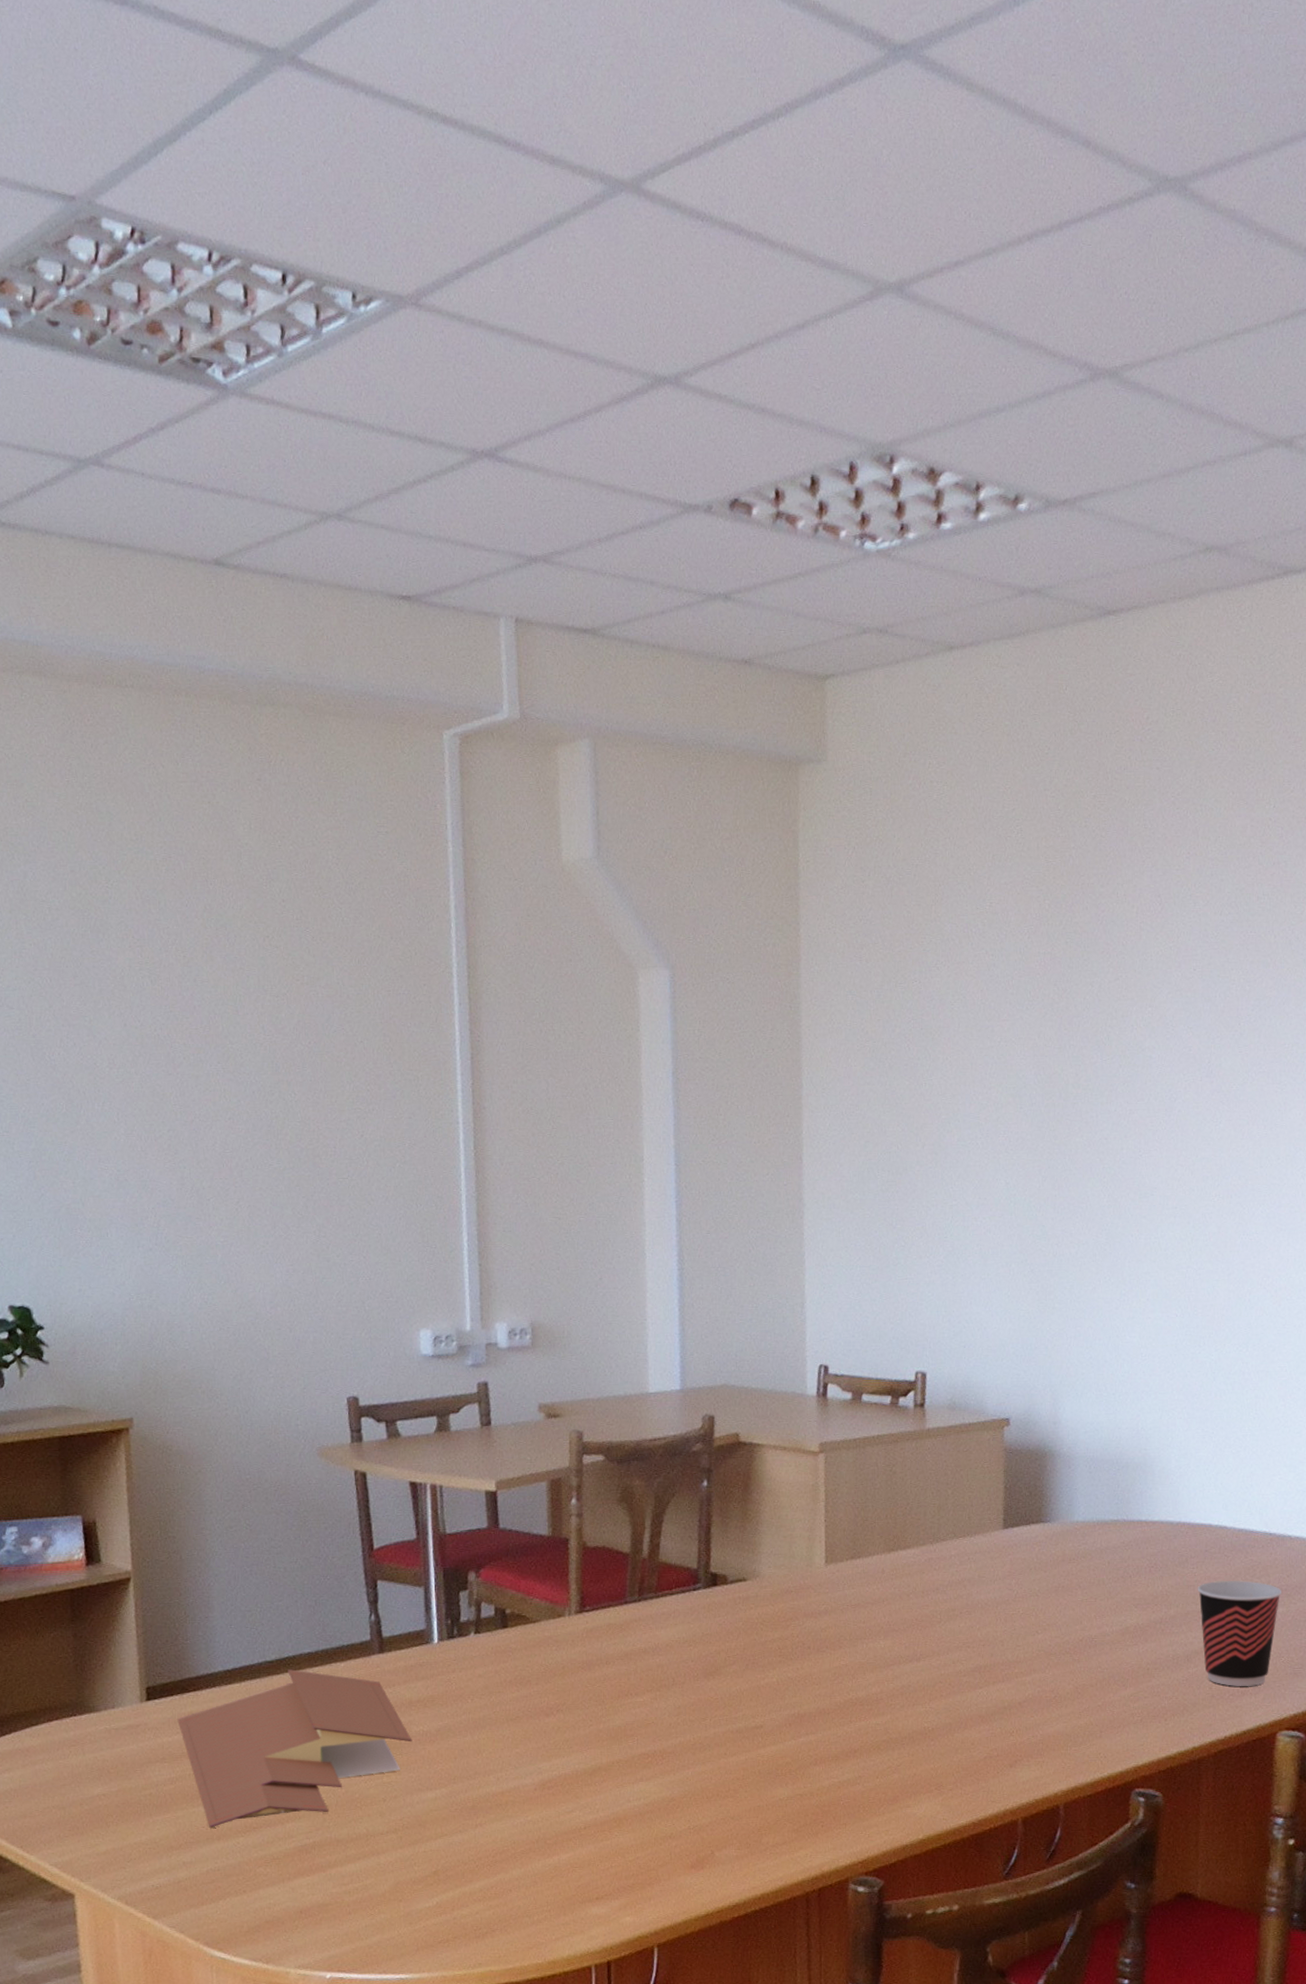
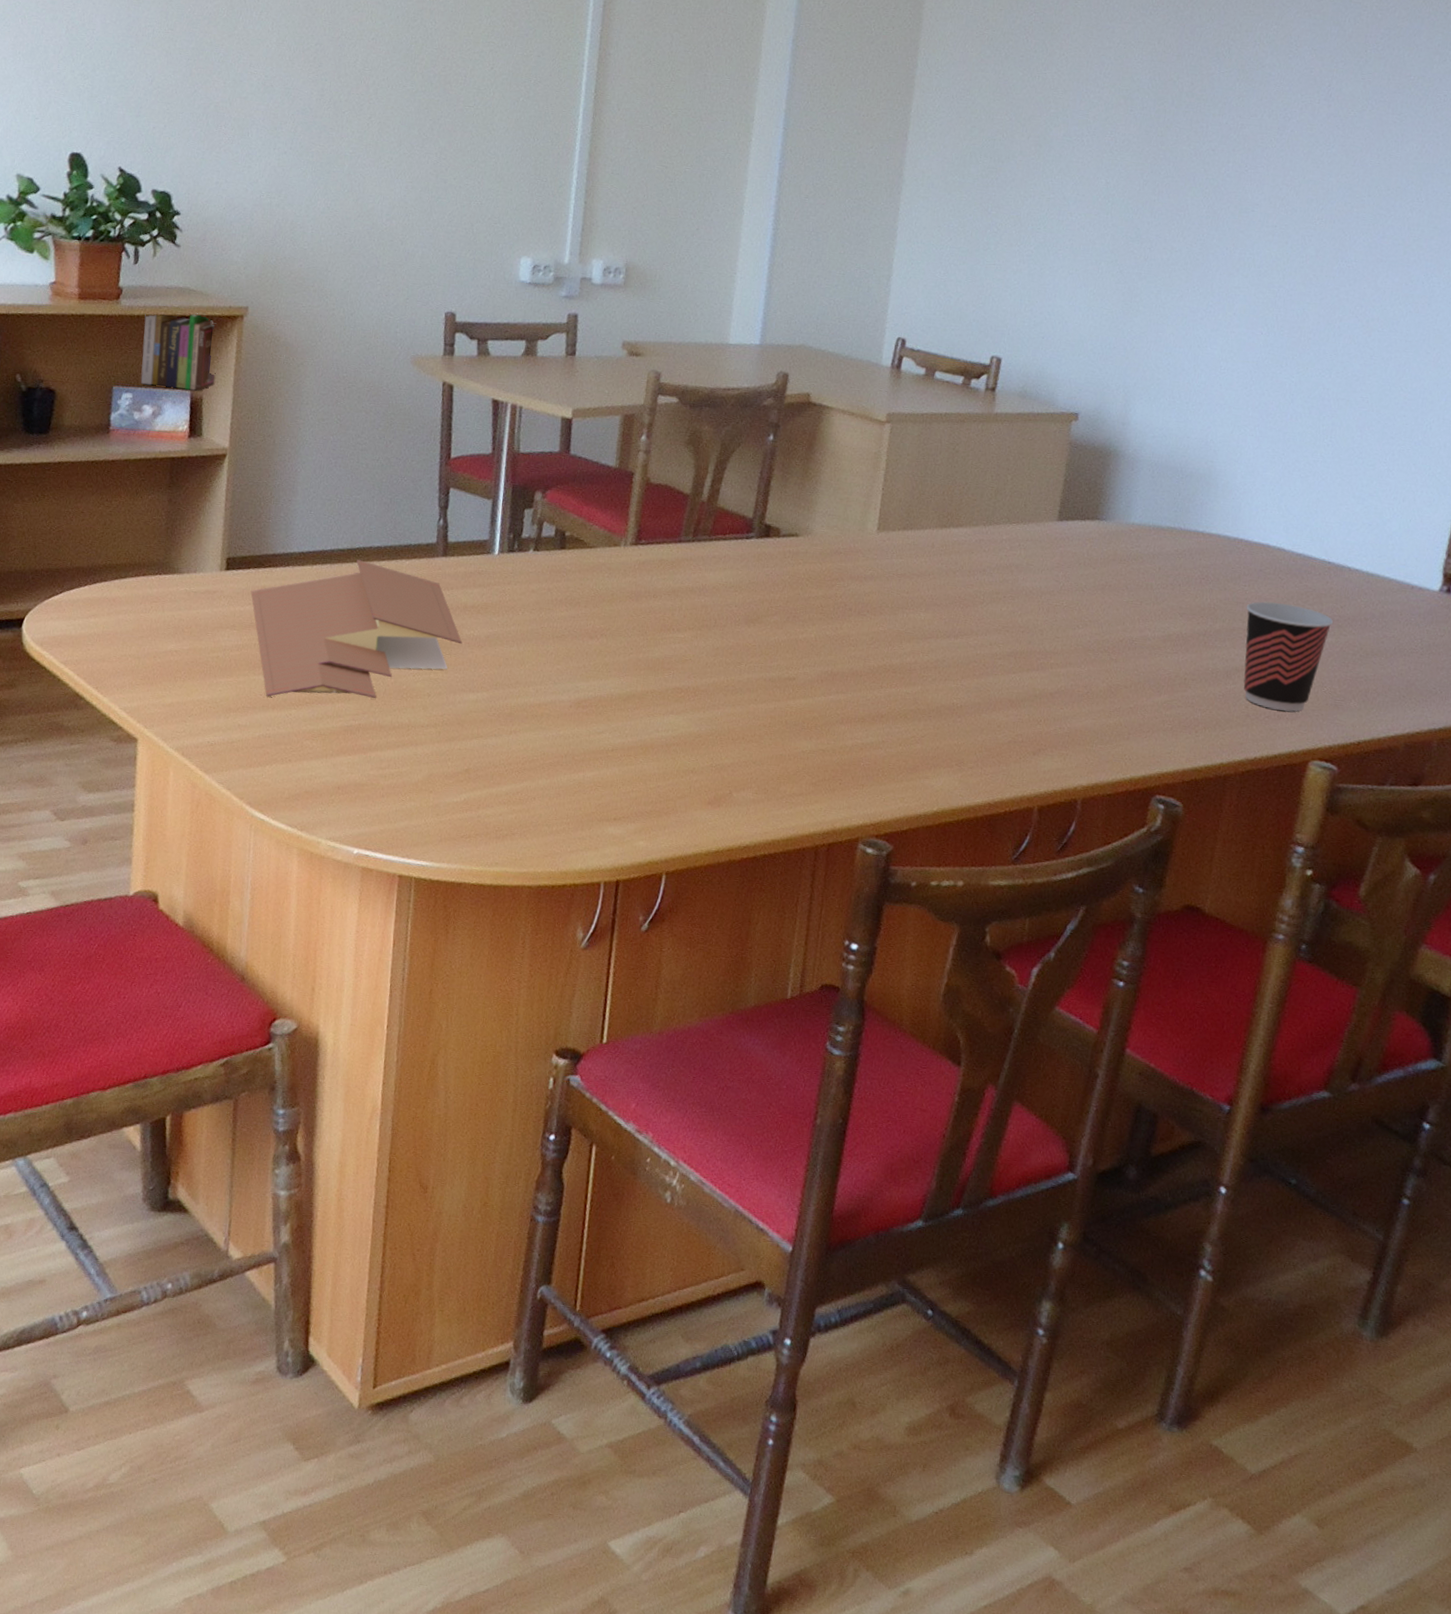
books: none [19,1432,107,1516] -> present [140,313,216,391]

